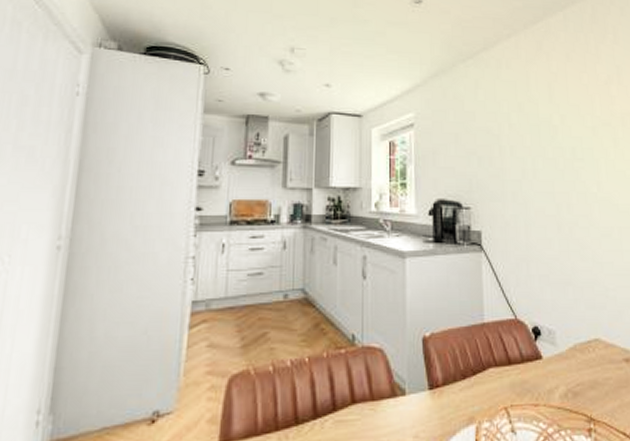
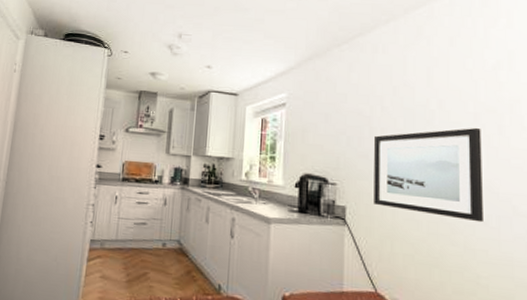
wall art: none [504,141,607,235] -> present [374,127,483,223]

